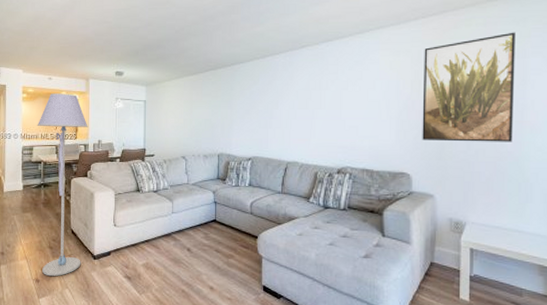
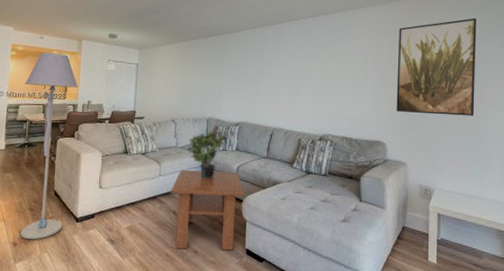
coffee table: none [184,207,259,288] -> present [171,170,244,251]
potted plant: none [199,166,240,215] -> present [187,131,228,179]

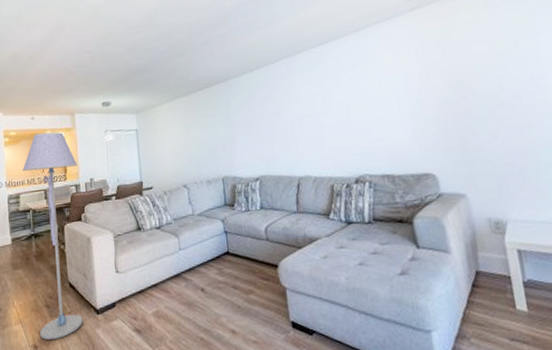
coffee table: present [171,170,244,251] -> none [195,234,278,330]
potted plant: present [187,131,228,179] -> none [205,191,249,246]
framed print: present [396,18,476,116] -> none [427,10,540,136]

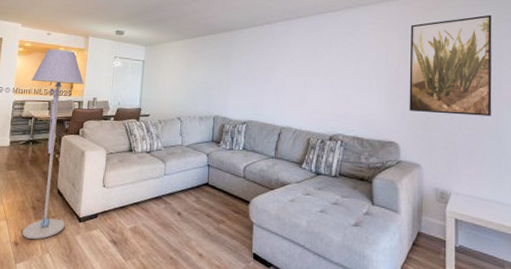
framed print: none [427,10,540,136] -> present [409,14,492,116]

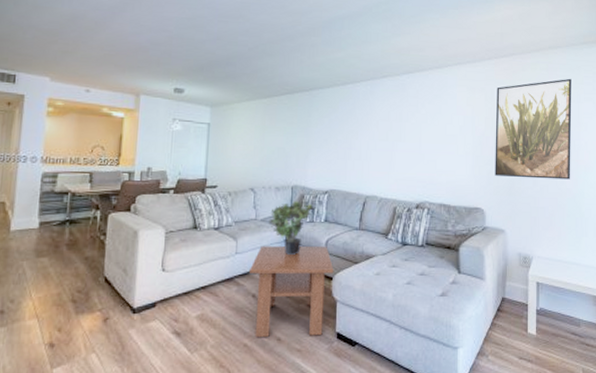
floor lamp: present [22,49,84,240] -> none [59,109,135,339]
coffee table: none [176,169,251,255] -> present [250,246,334,337]
potted plant: none [193,129,235,179] -> present [269,200,316,255]

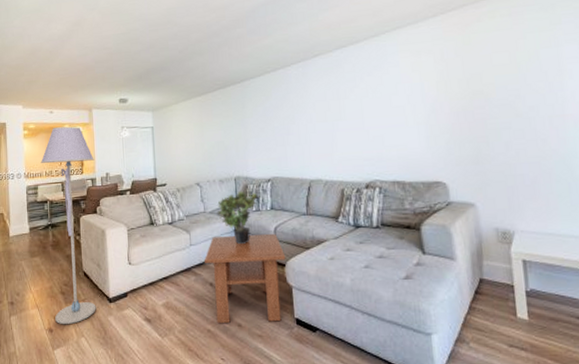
floor lamp: none [59,109,135,339] -> present [40,126,96,325]
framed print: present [495,78,572,180] -> none [447,20,556,145]

